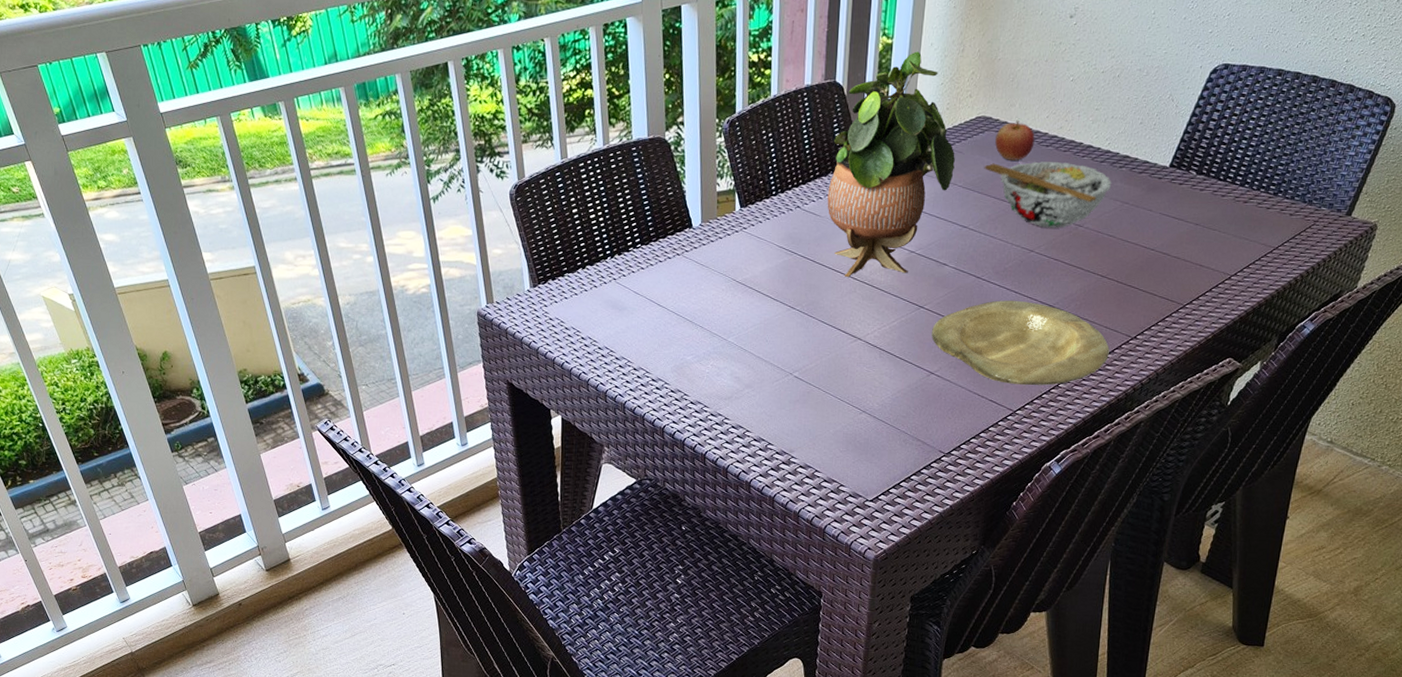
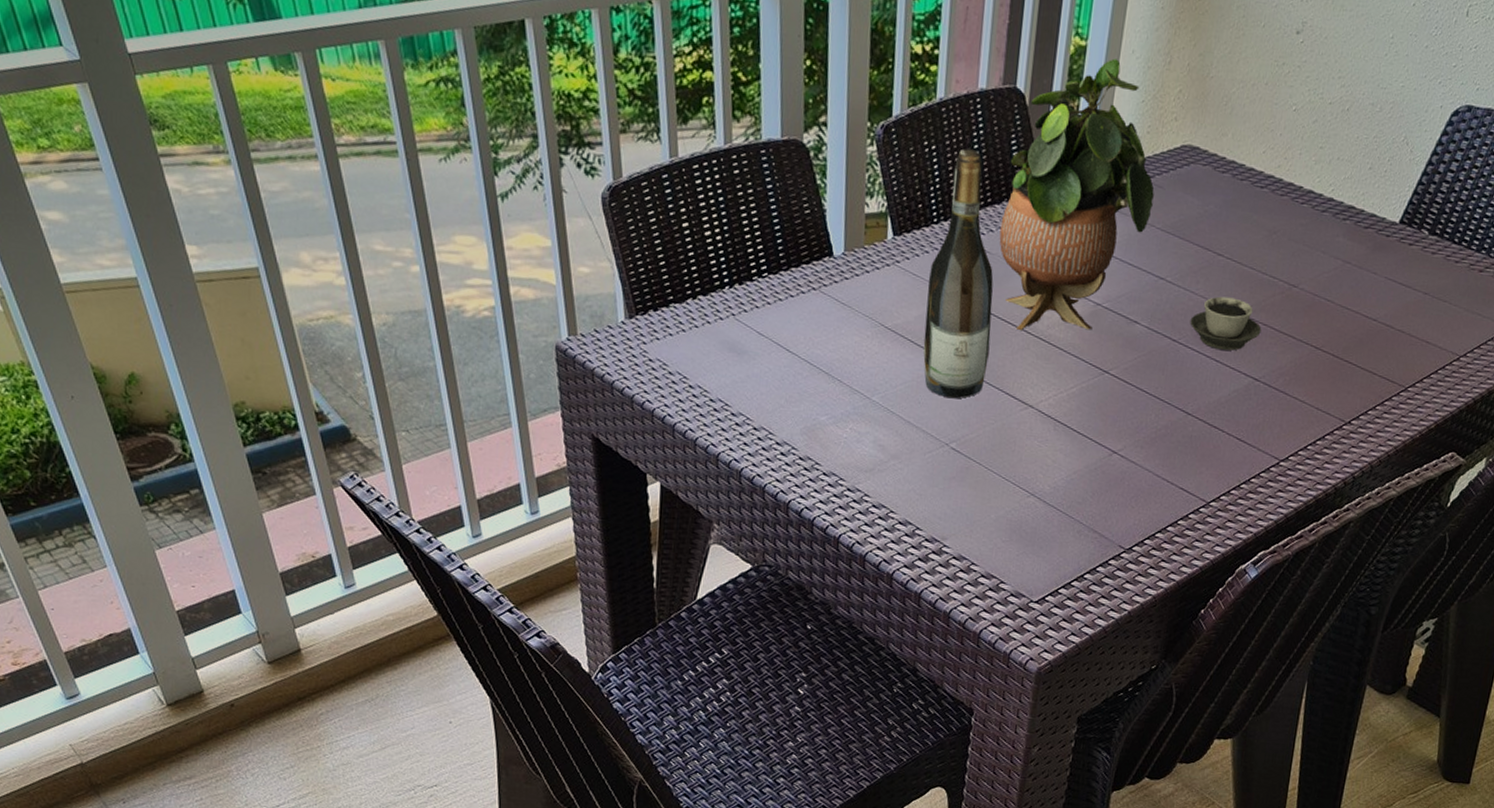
wine bottle: none [768,134,824,335] -> present [923,148,994,398]
plate: present [931,300,1110,386] -> none [1115,369,1320,474]
bowl: present [984,161,1112,228] -> none [1187,203,1334,288]
cup: none [991,238,1053,283] -> present [1190,296,1262,351]
apple: present [995,119,1035,161] -> none [1202,152,1249,202]

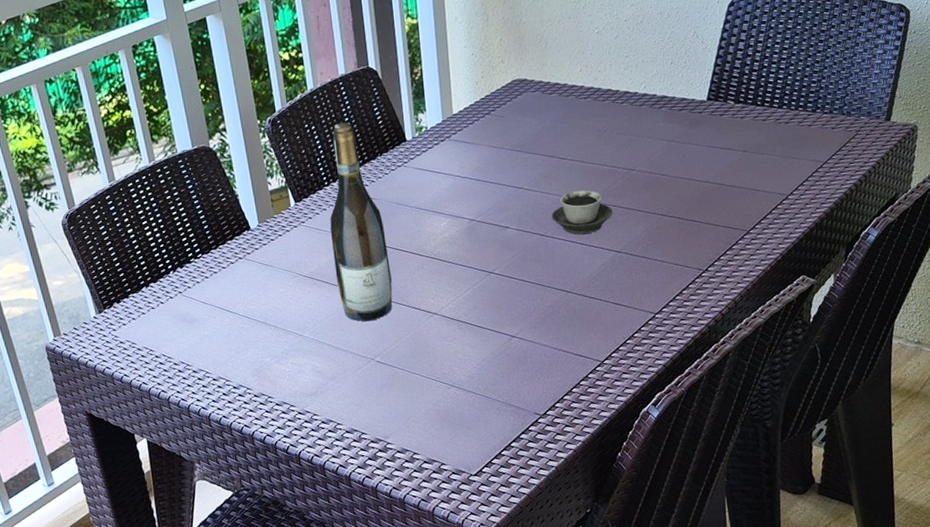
potted plant: present [999,58,1155,330] -> none [377,27,499,254]

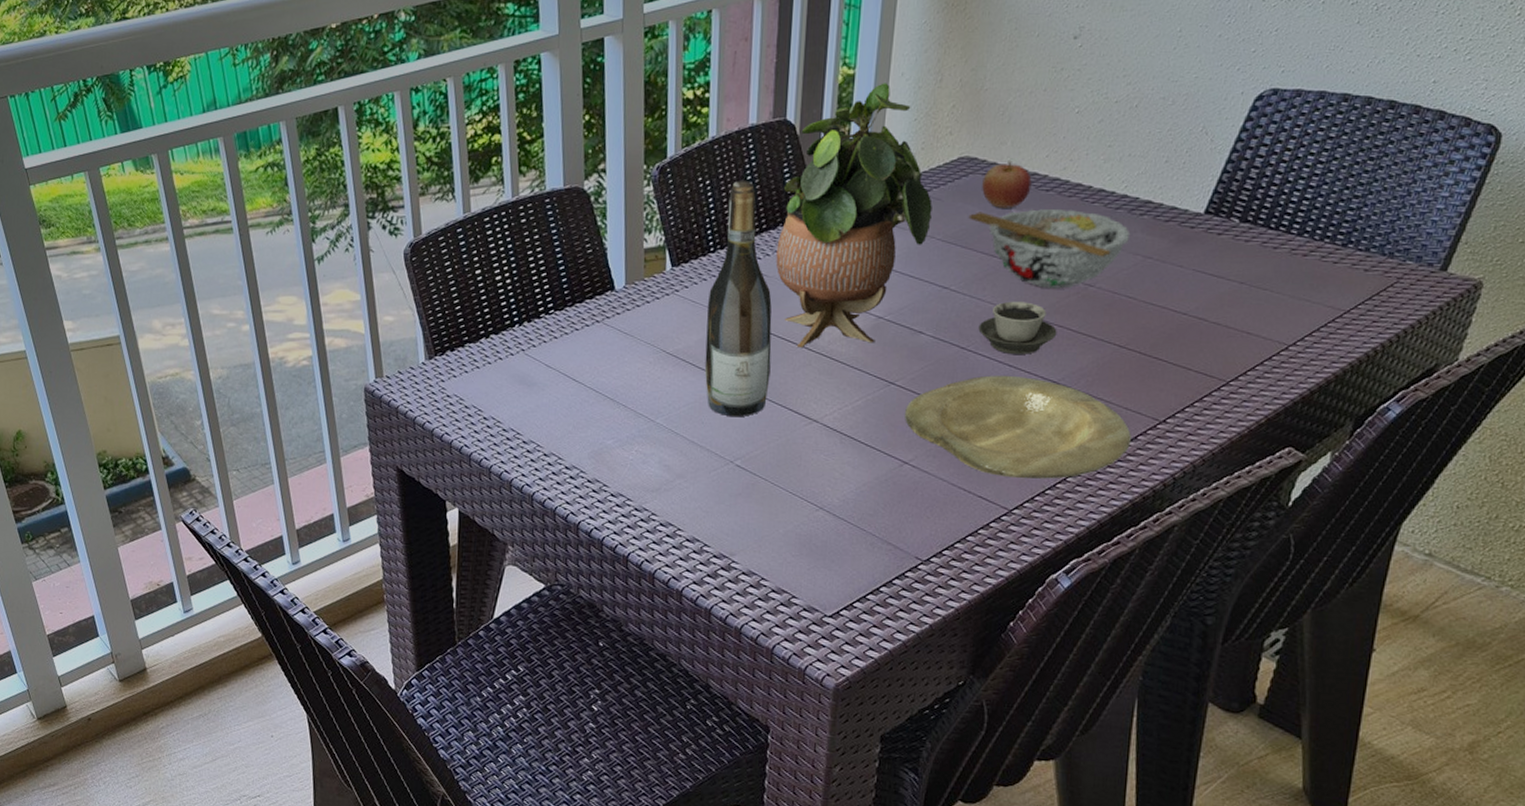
potted plant: none [377,27,499,254] -> present [775,83,933,347]
plate: none [505,251,685,335] -> present [904,375,1131,479]
bowl: none [528,111,655,177] -> present [968,208,1131,289]
apple: none [534,77,573,117] -> present [982,160,1032,208]

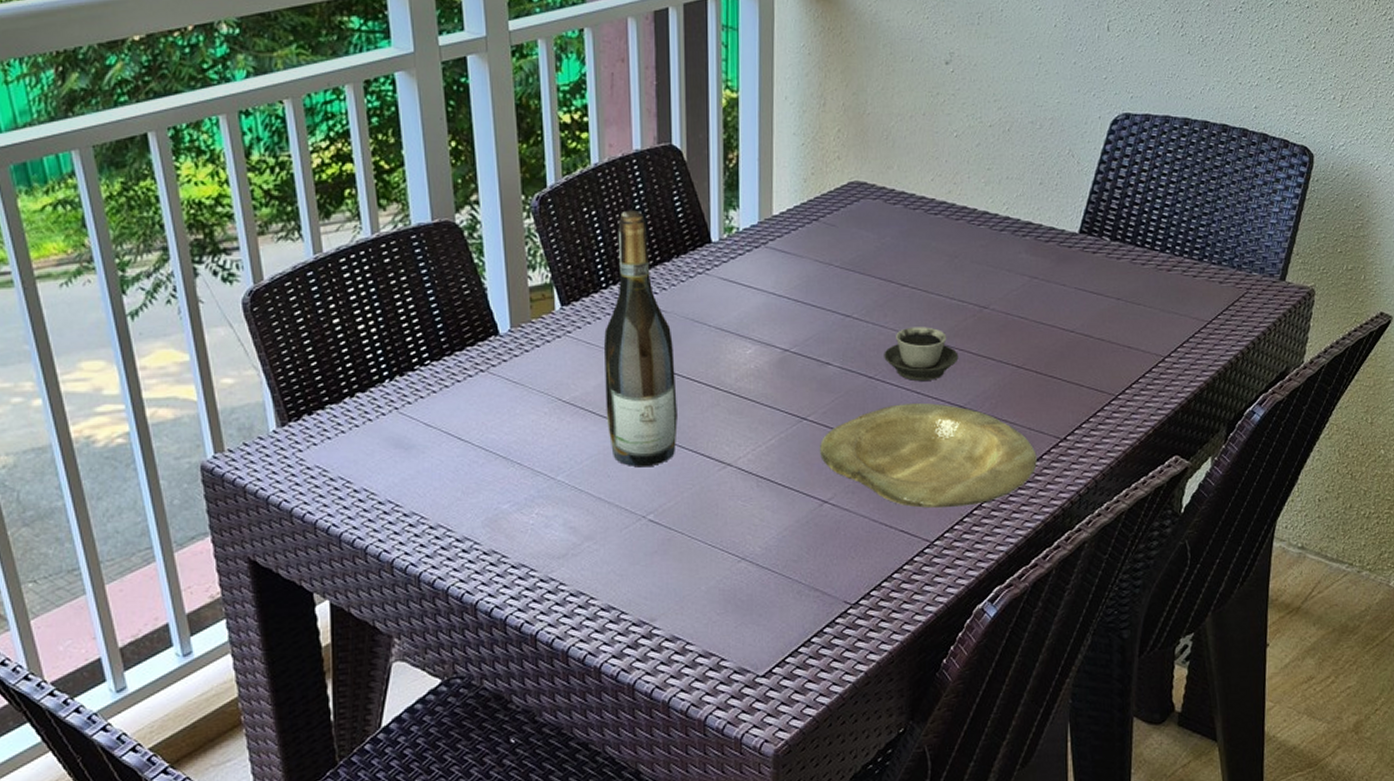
potted plant: present [775,83,933,347] -> none [673,107,828,386]
bowl: present [968,208,1131,289] -> none [863,231,1016,312]
apple: present [982,160,1032,208] -> none [874,184,921,233]

